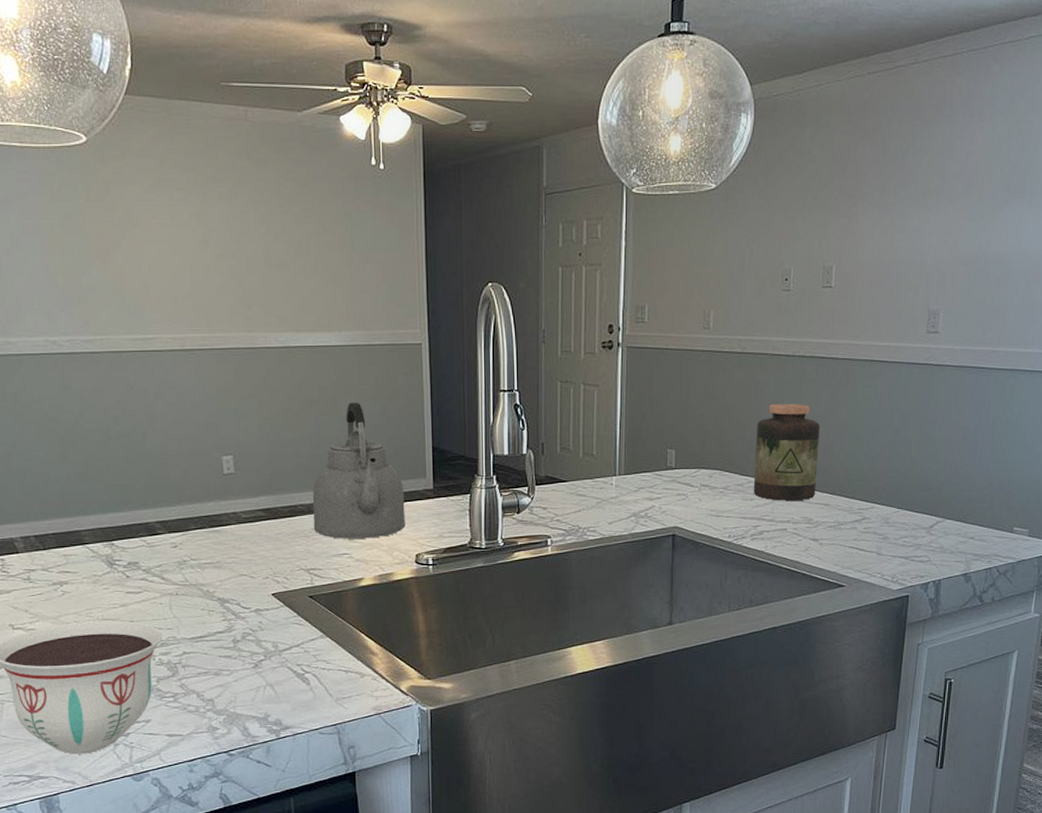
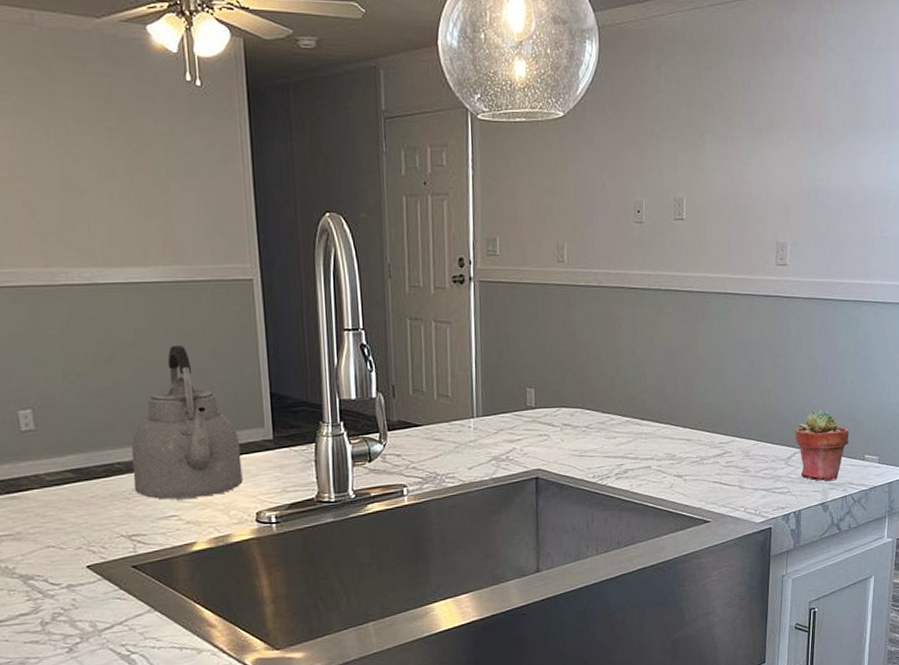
jar: present [753,403,821,501] -> none [615,337,679,438]
potted succulent: none [938,478,997,552] -> present [795,409,849,481]

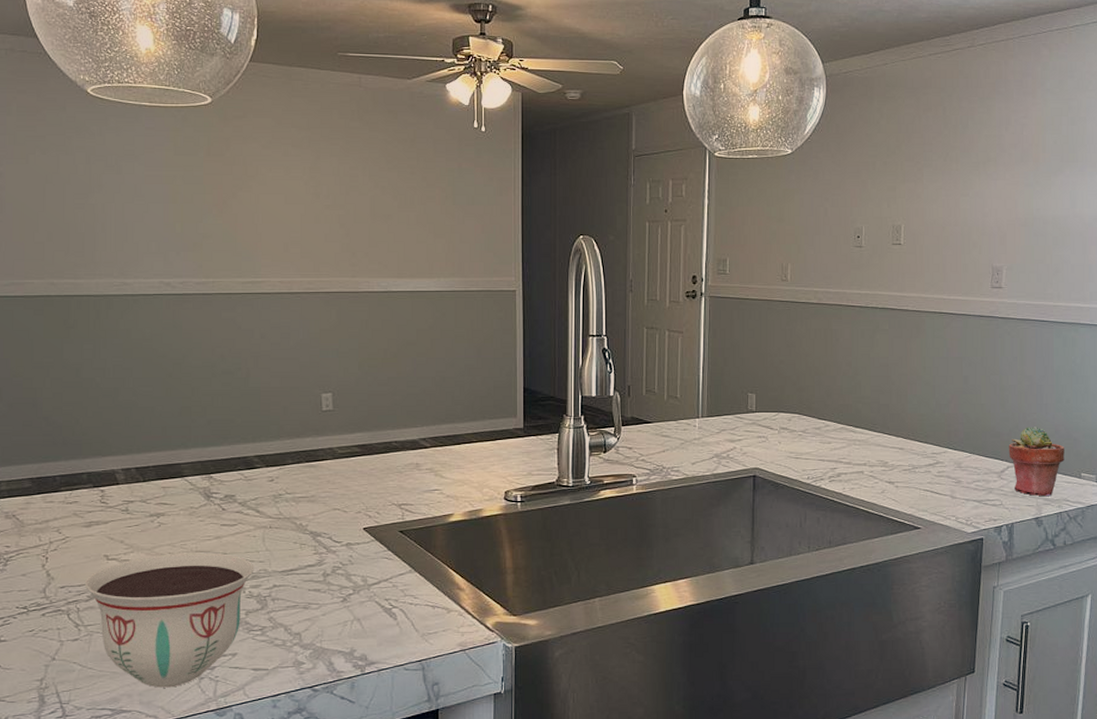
kettle: present [131,345,243,499] -> none [406,344,496,475]

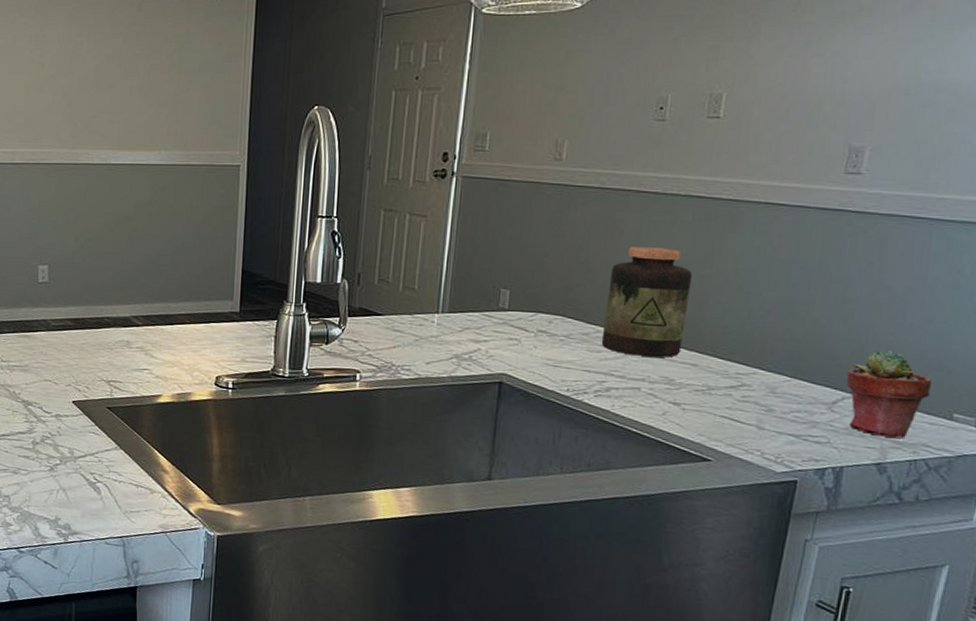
jar: none [830,351,894,444] -> present [601,246,693,358]

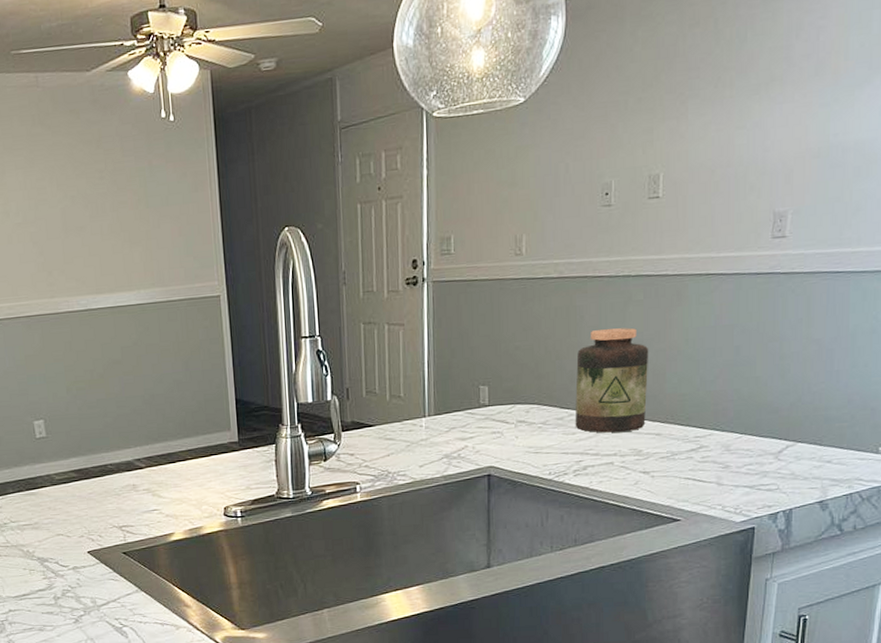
potted succulent: present [846,349,932,439] -> none [788,396,859,477]

